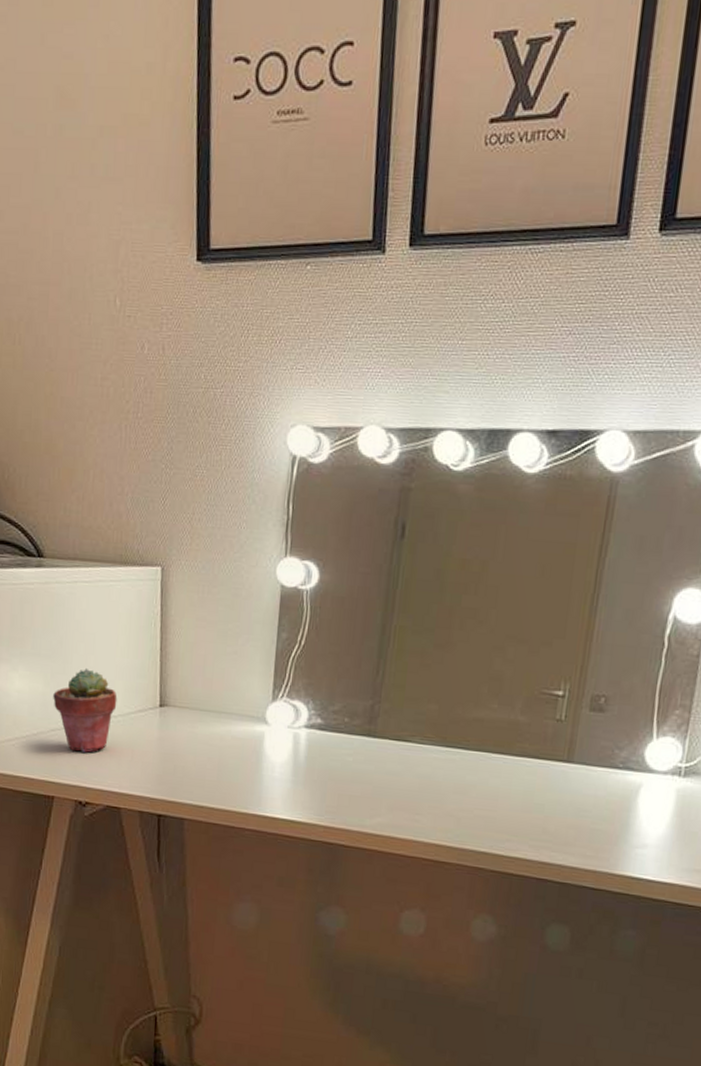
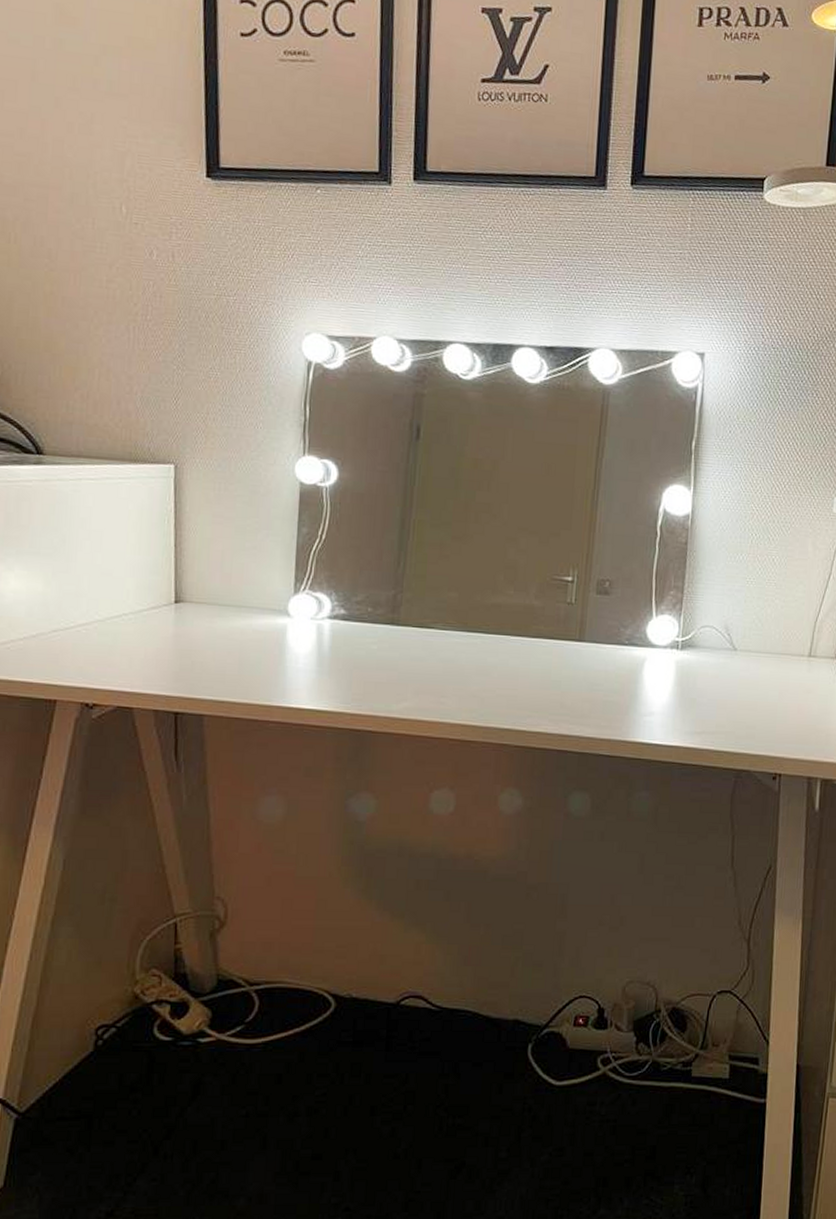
potted succulent: present [53,667,117,753] -> none [55,565,128,653]

